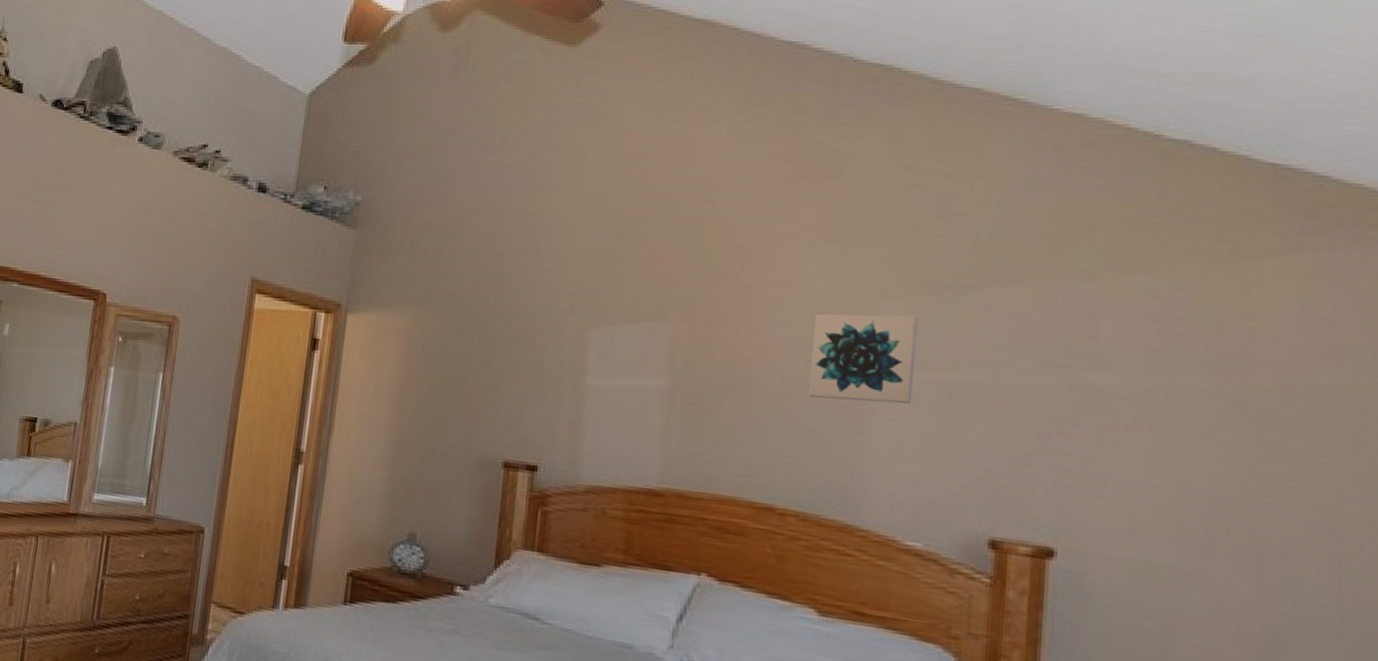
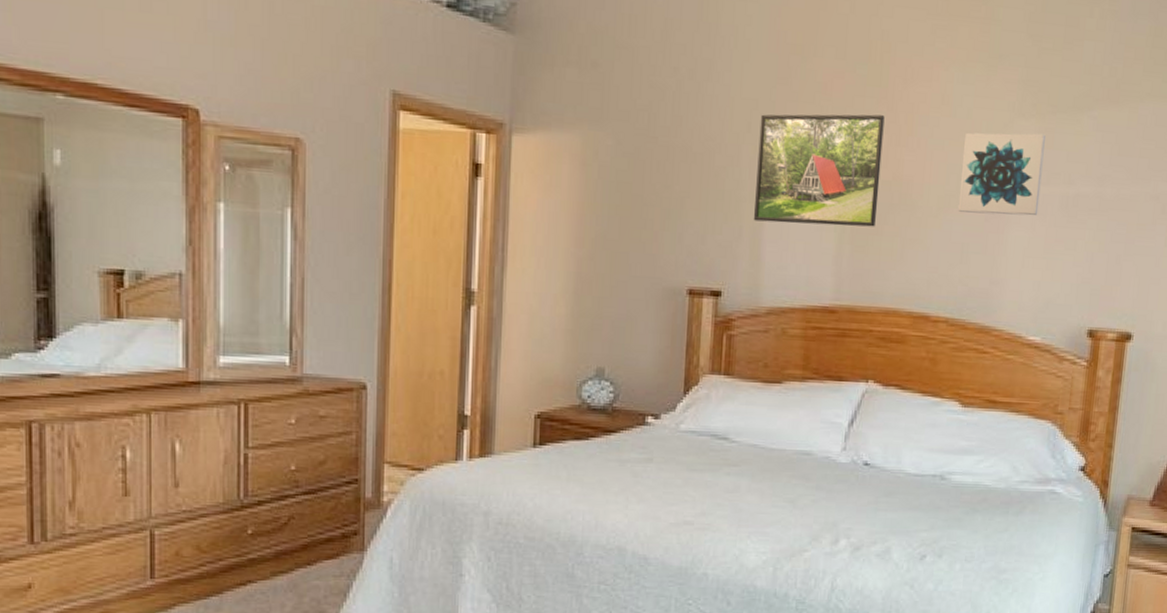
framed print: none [573,295,719,409] -> present [753,114,885,227]

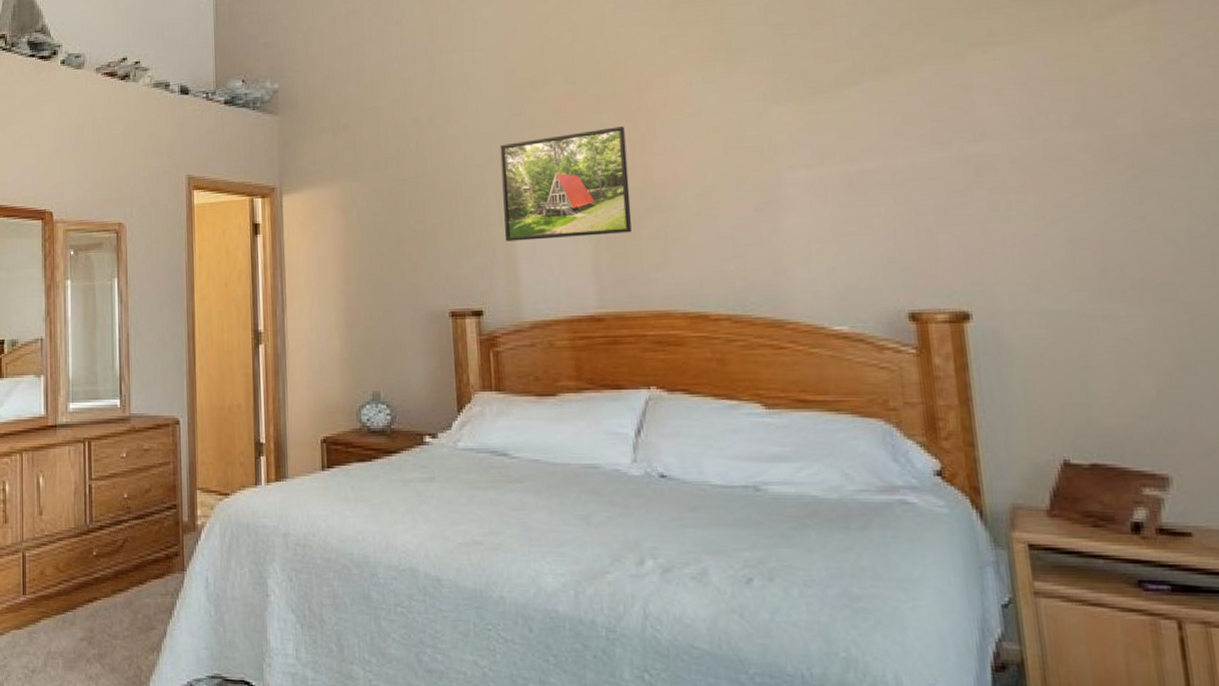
wall art: present [958,132,1045,216] -> none [715,116,817,206]

